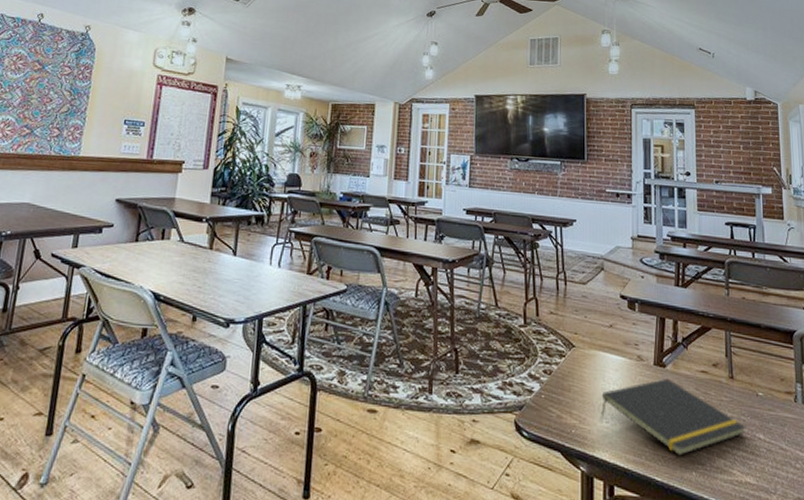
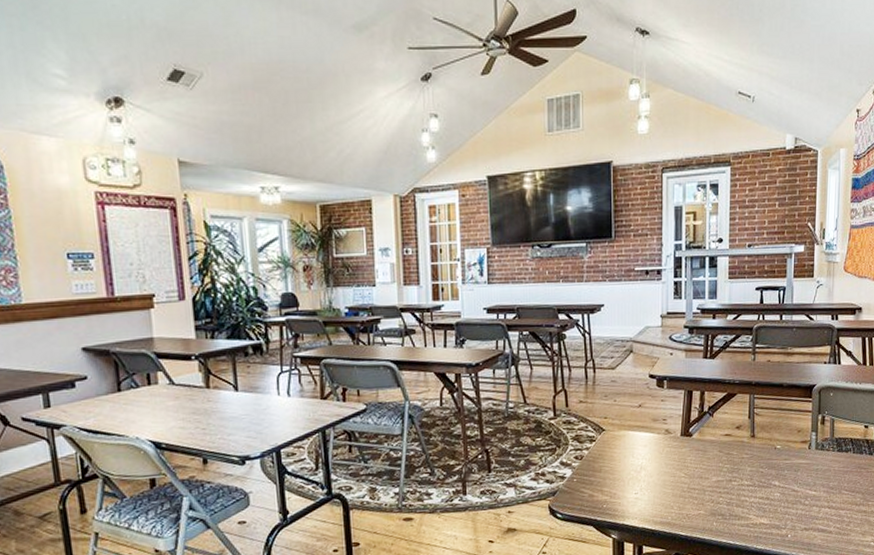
notepad: present [601,378,746,456] -> none [631,445,763,511]

